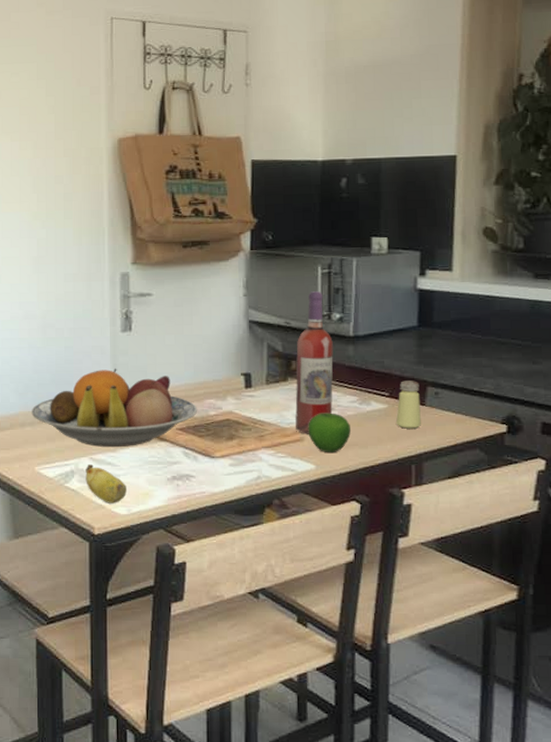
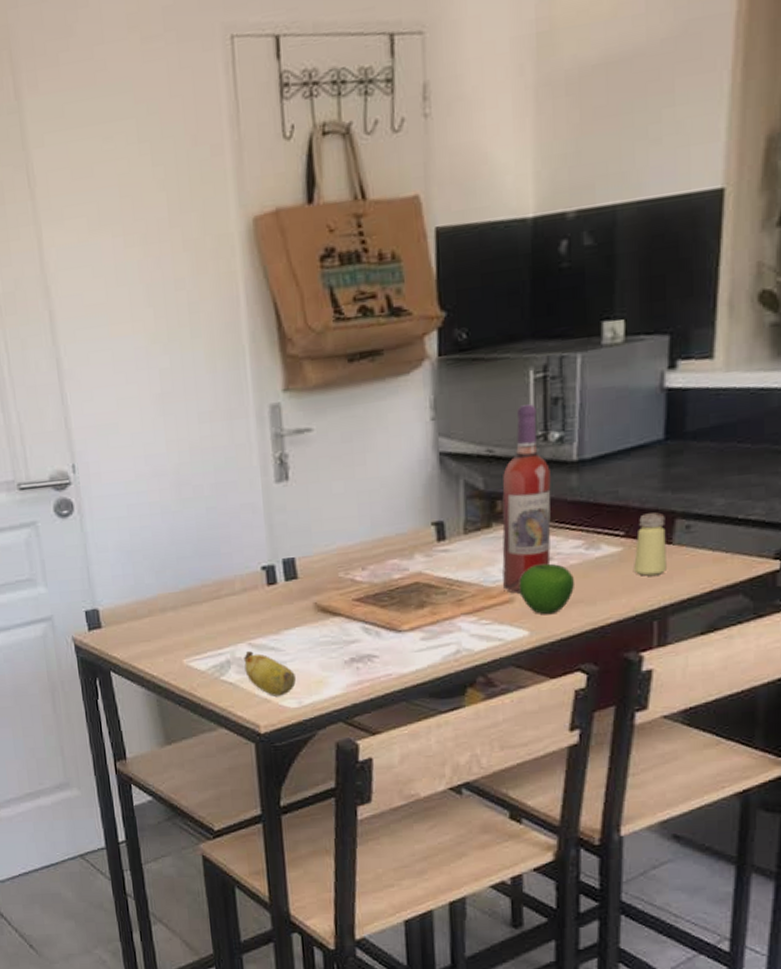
fruit bowl: present [31,368,198,447] -> none [172,530,378,629]

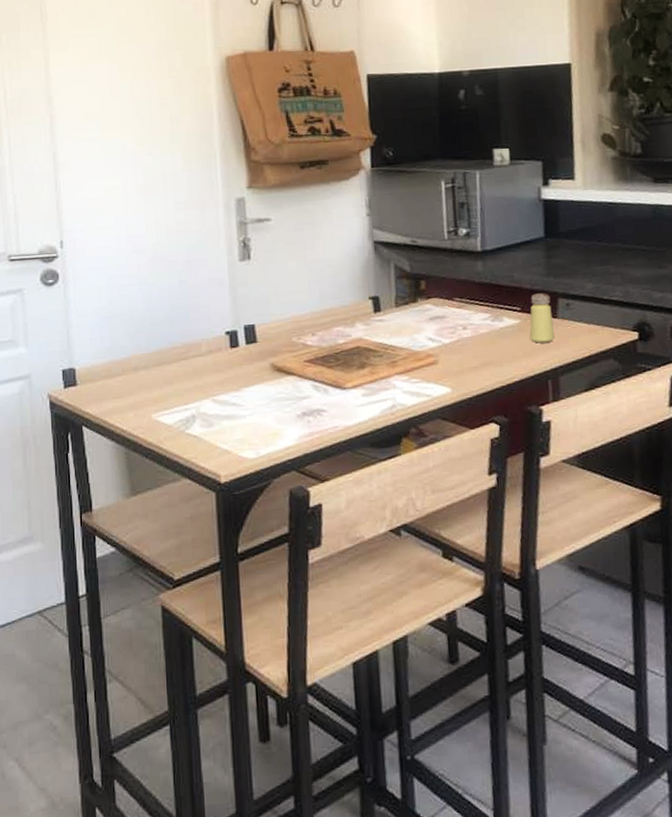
banana: present [244,651,296,696] -> none [208,407,254,448]
wine bottle: present [502,404,551,594] -> none [424,207,465,357]
apple: present [519,563,574,615] -> none [441,332,485,375]

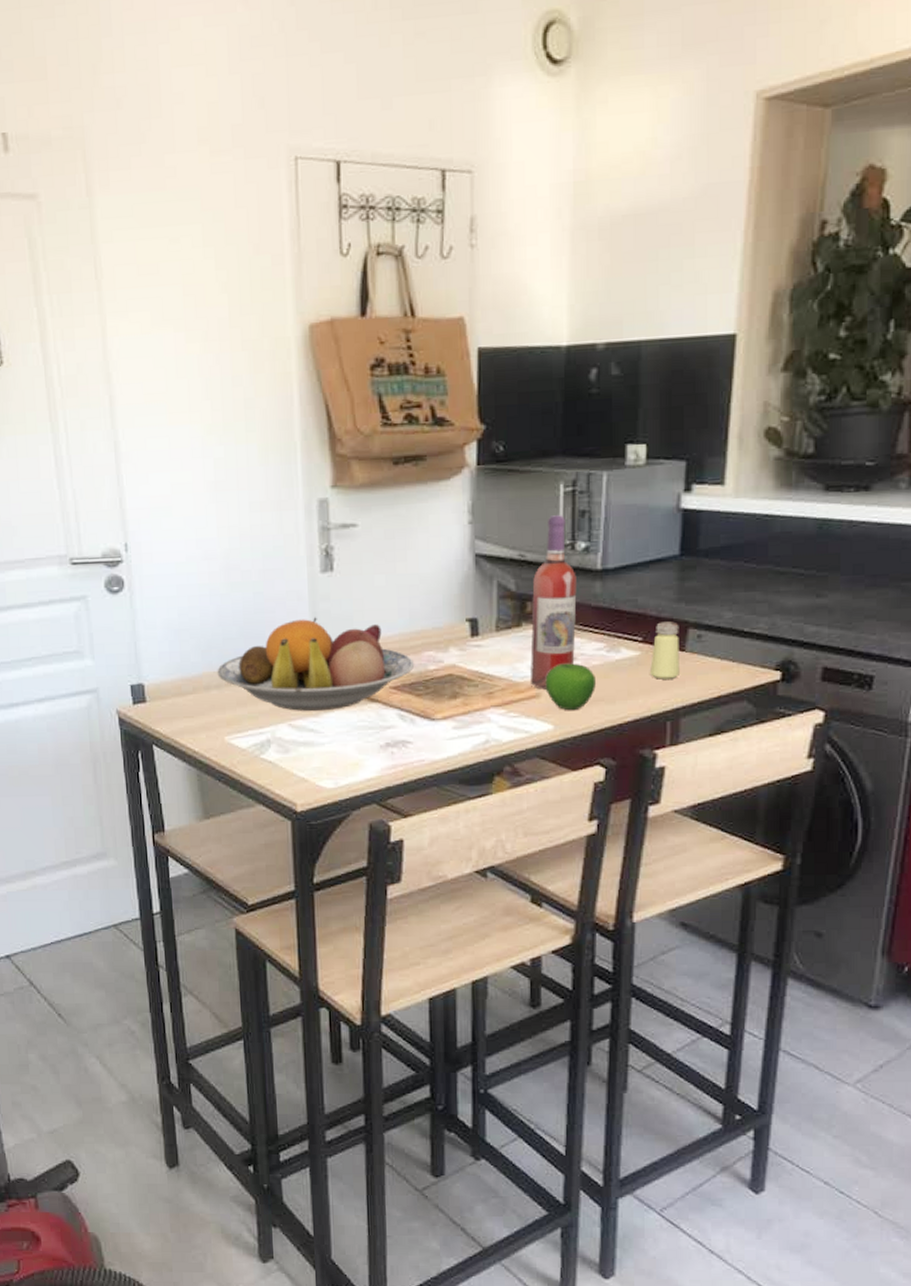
fruit bowl: none [145,300,326,387] -> present [217,617,415,711]
wine bottle: none [424,207,465,357] -> present [530,515,577,690]
apple: none [441,332,485,375] -> present [545,663,596,711]

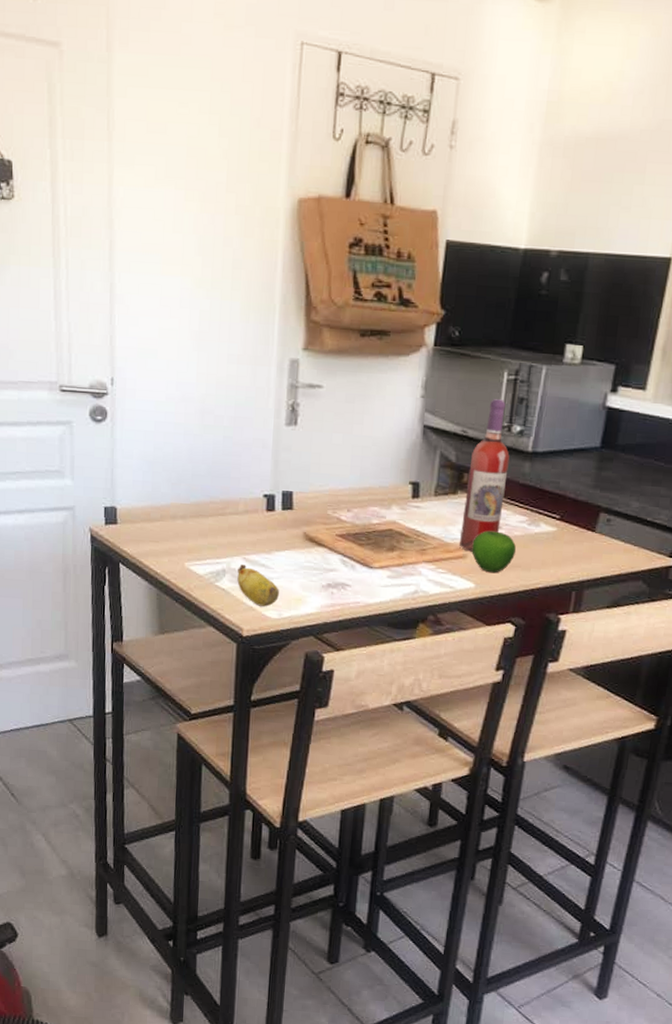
fruit bowl: present [217,617,415,711] -> none [184,465,360,549]
banana: none [284,732,333,776] -> present [237,564,279,607]
saltshaker: present [649,621,680,680] -> none [562,504,593,555]

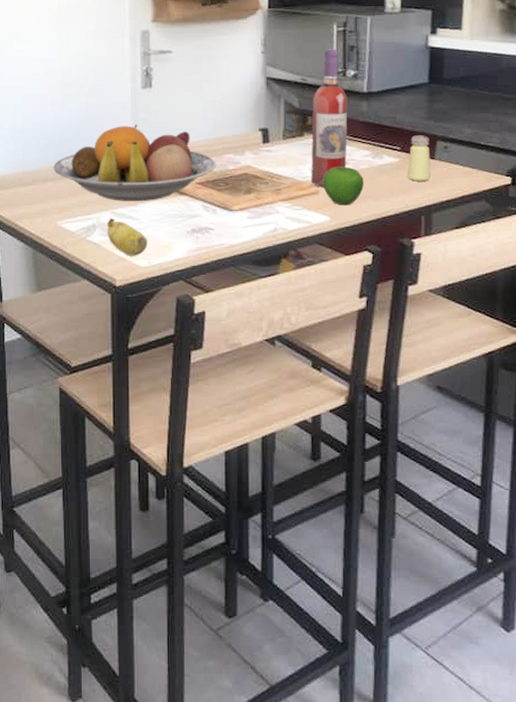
fruit bowl: none [184,465,360,549] -> present [53,124,217,201]
saltshaker: none [562,504,593,555] -> present [406,135,431,181]

